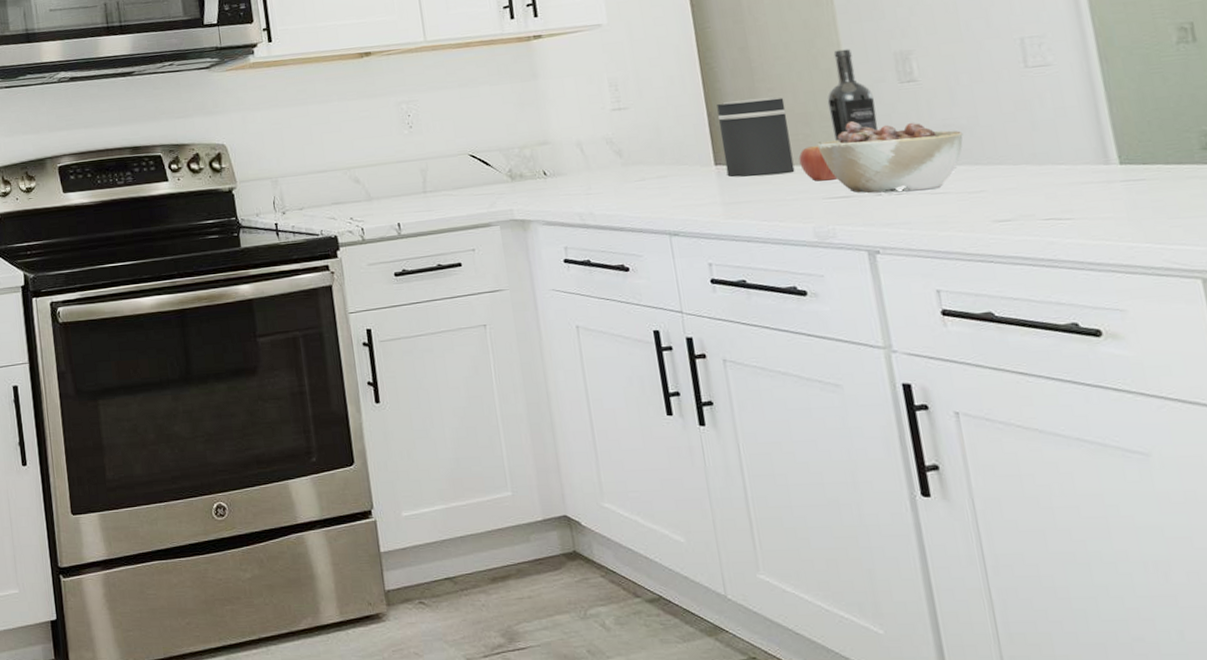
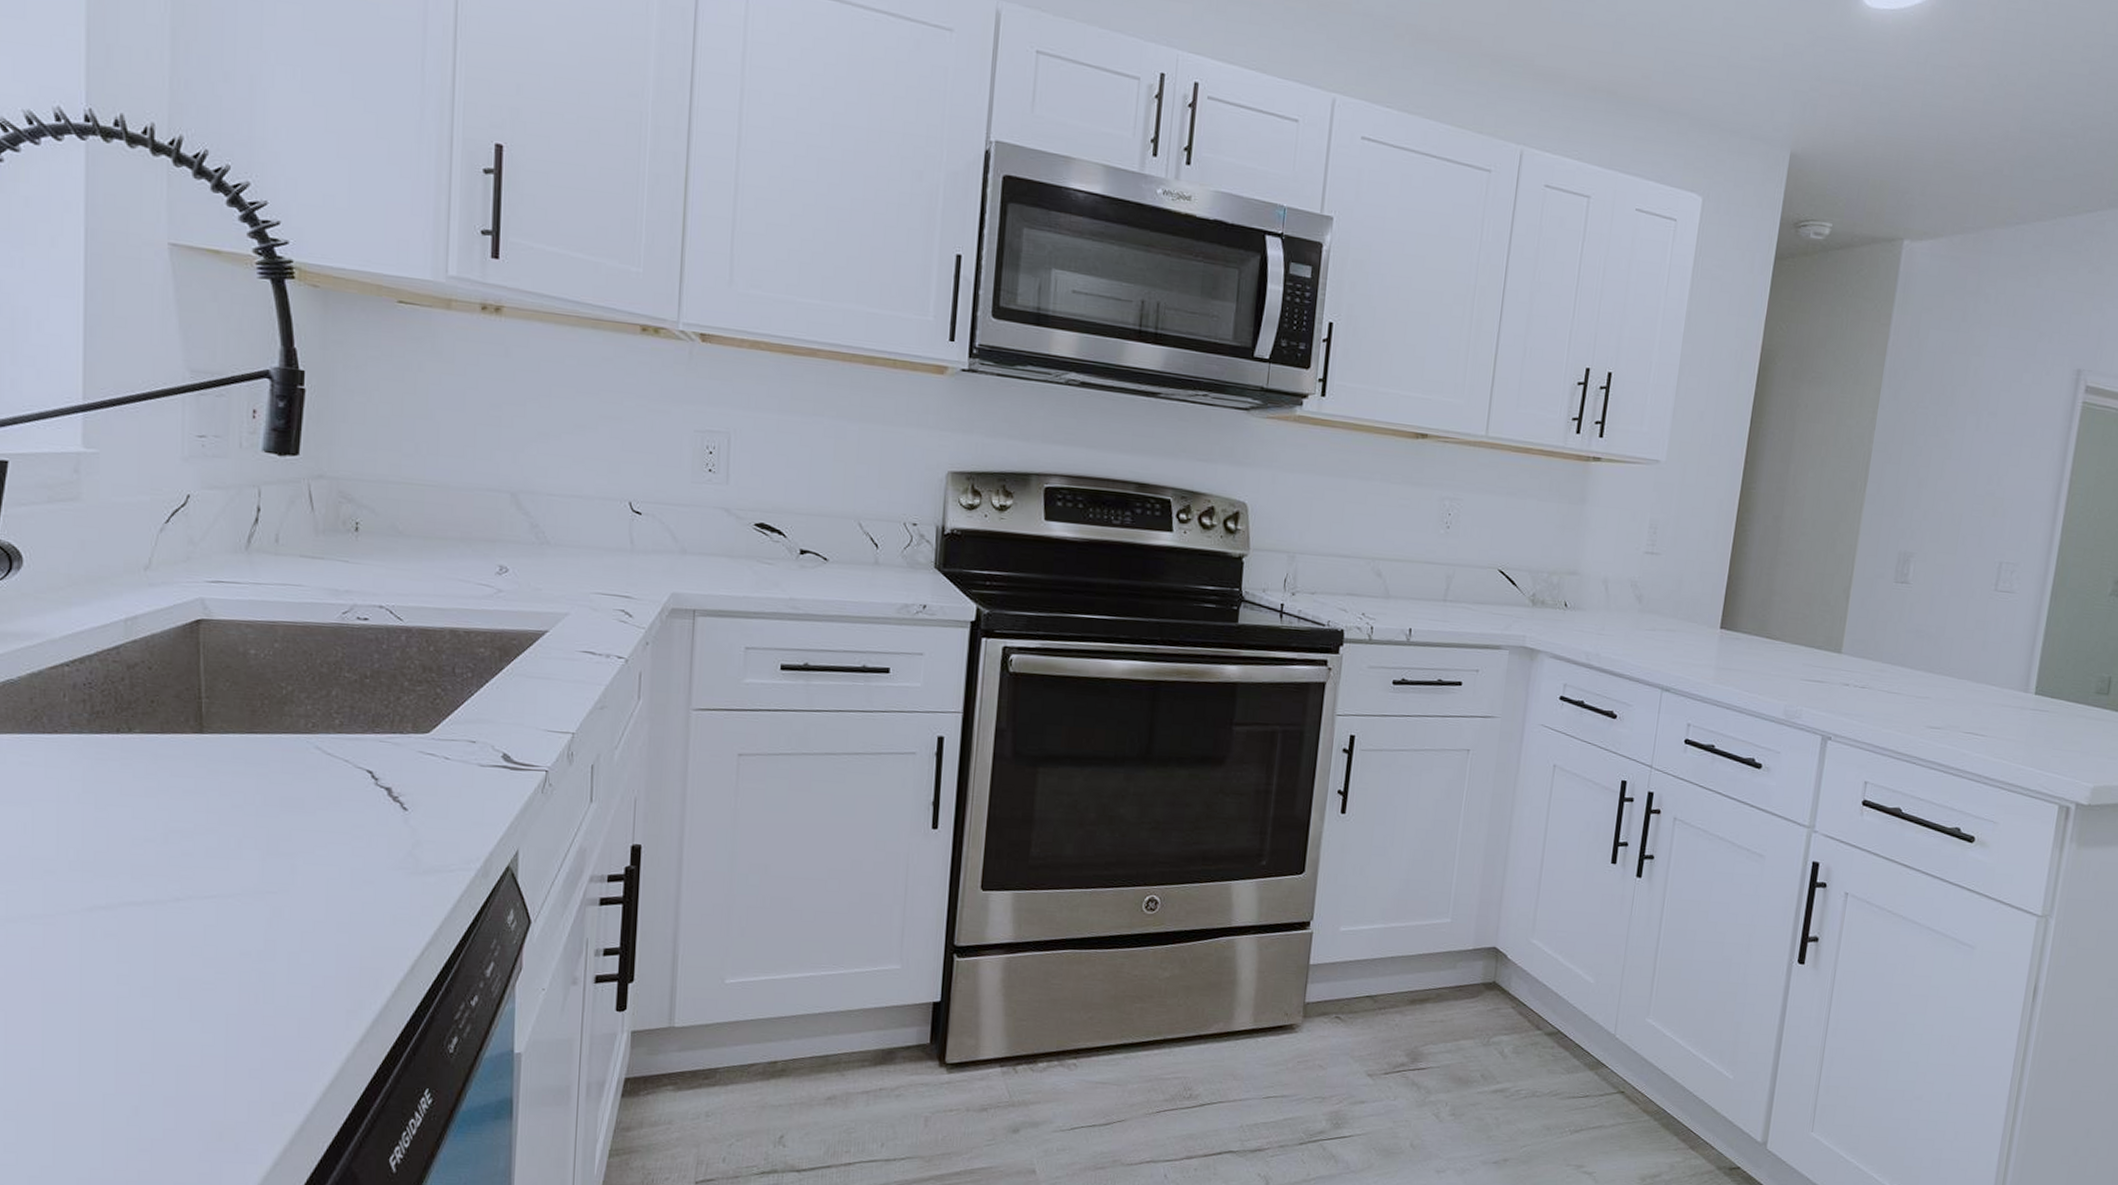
cylinder: present [717,97,795,178] -> none [1728,568,1797,650]
fruit: present [798,142,838,181] -> none [1791,624,1819,663]
bowl: present [817,121,963,193] -> none [1811,610,1929,689]
wine bottle: present [827,49,879,142] -> none [1826,538,1871,627]

